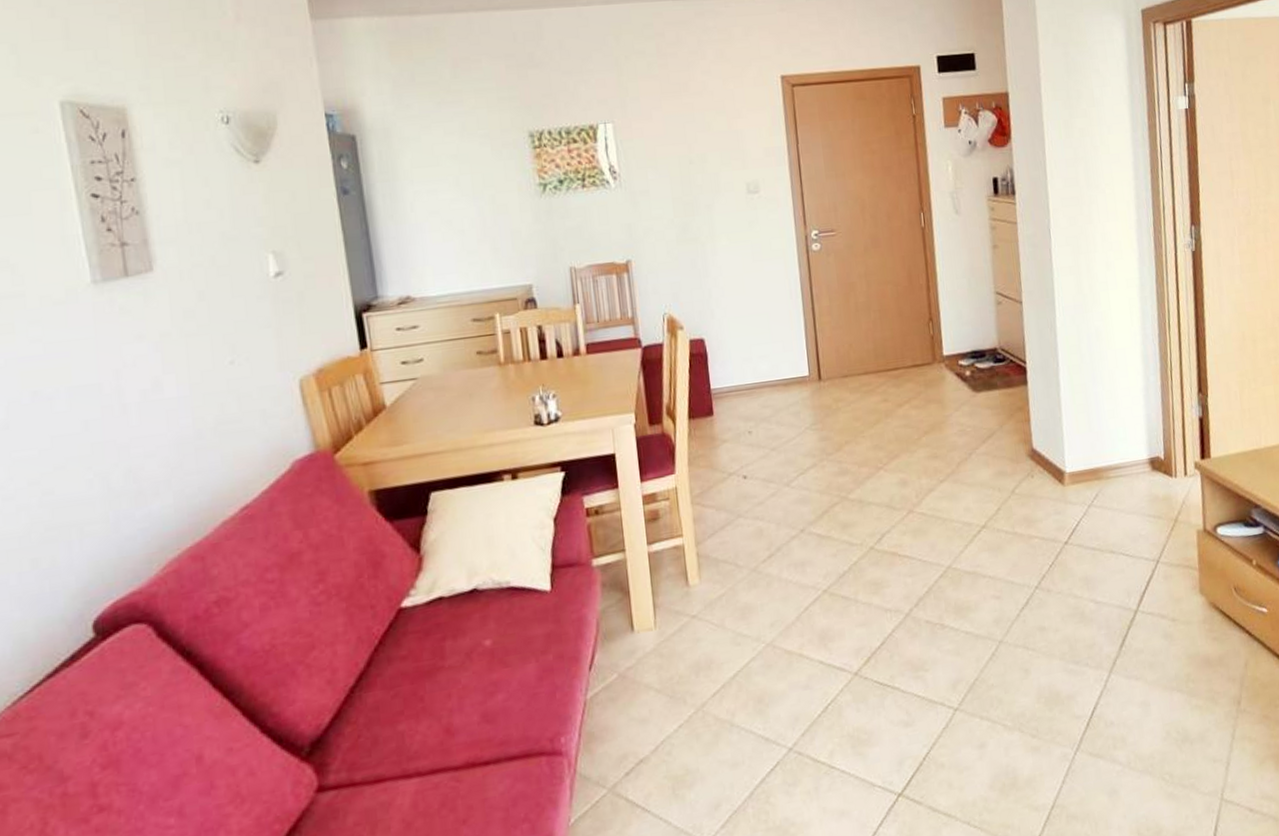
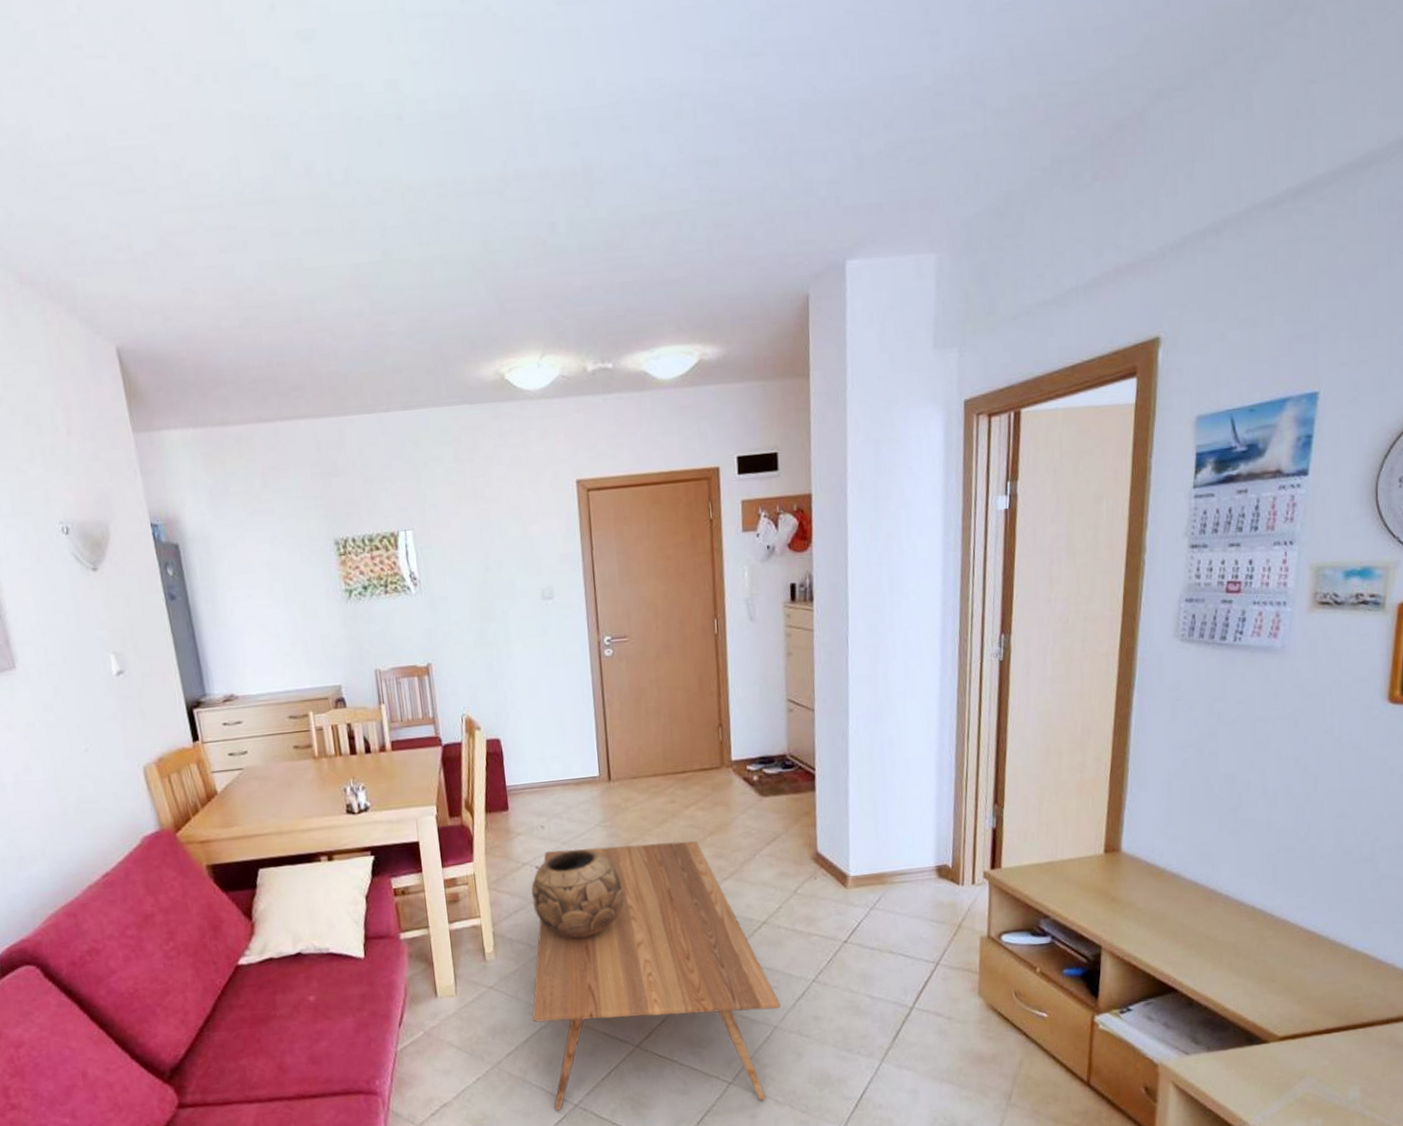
decorative bowl: none [738,455,838,555] -> present [531,849,624,939]
coffee table: none [740,441,1004,757] -> present [532,841,780,1110]

